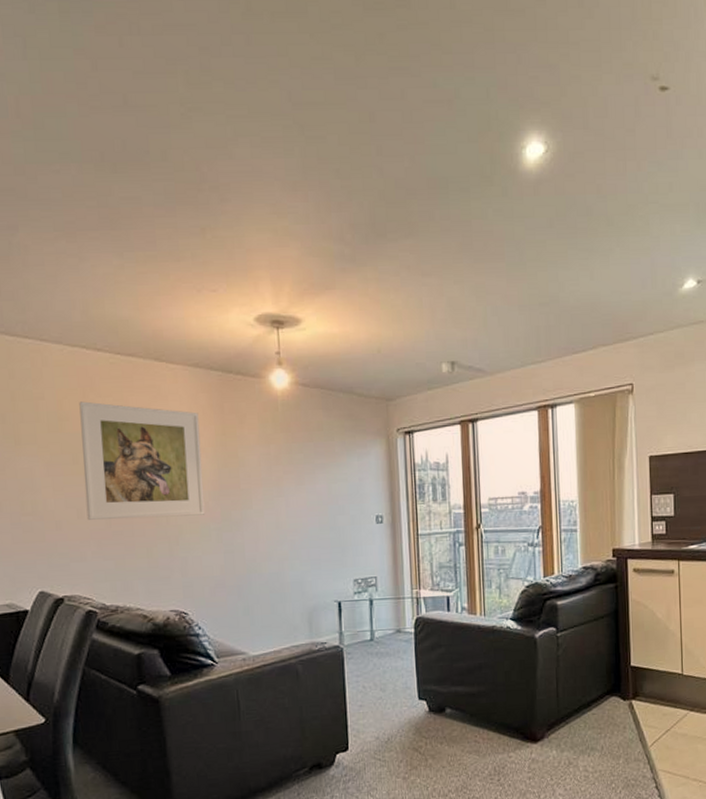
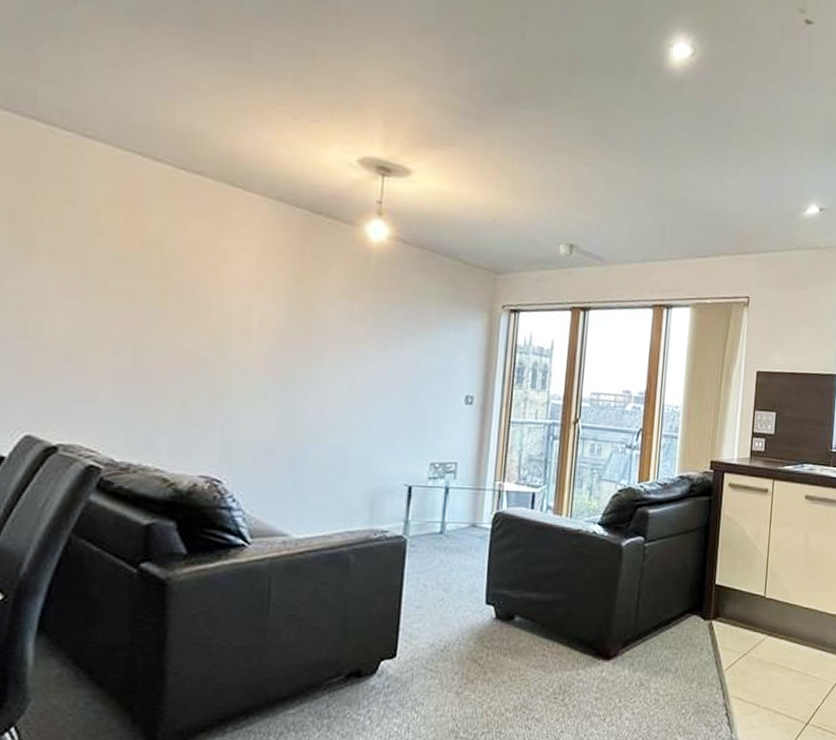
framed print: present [79,401,206,520] -> none [108,215,273,369]

